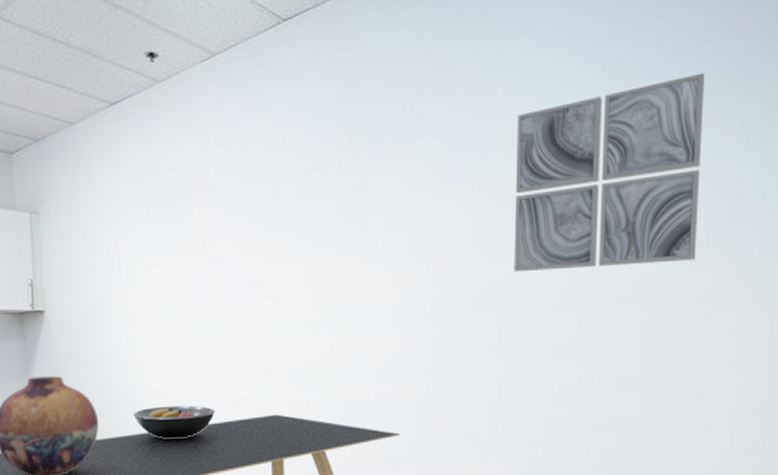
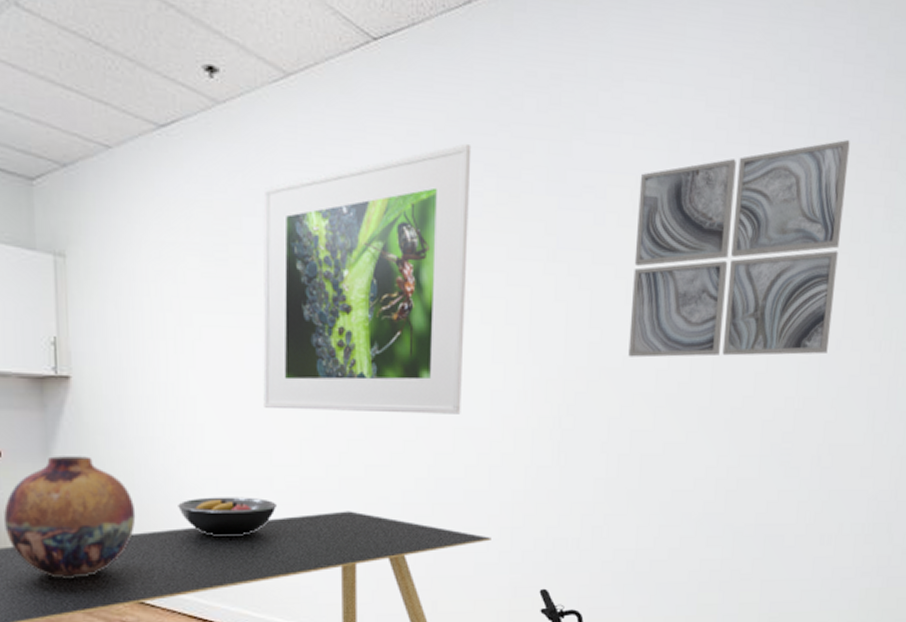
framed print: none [197,99,370,330] -> present [263,143,472,414]

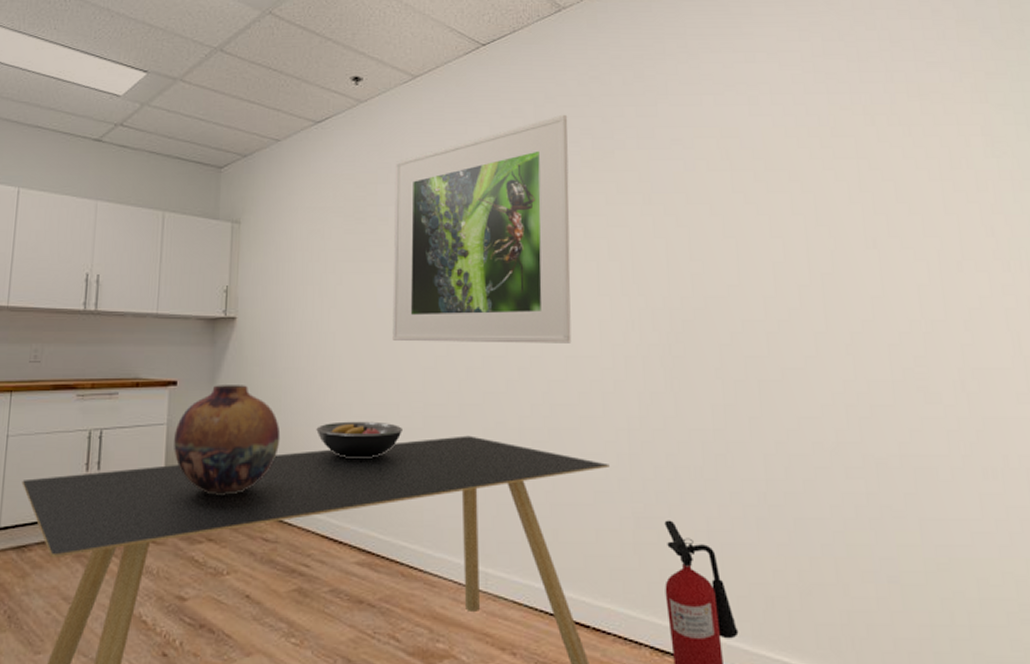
wall art: present [628,140,850,358] -> none [724,81,949,286]

